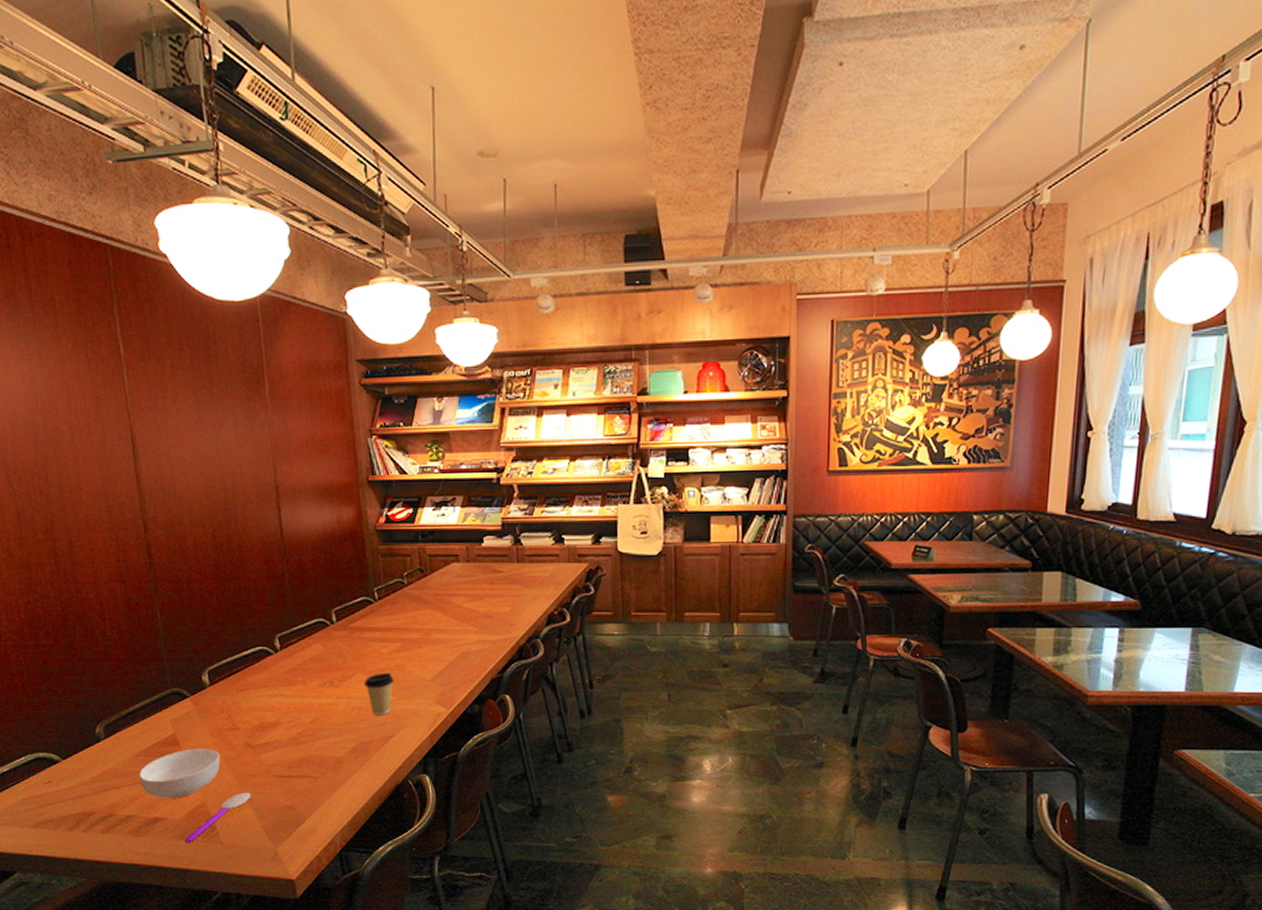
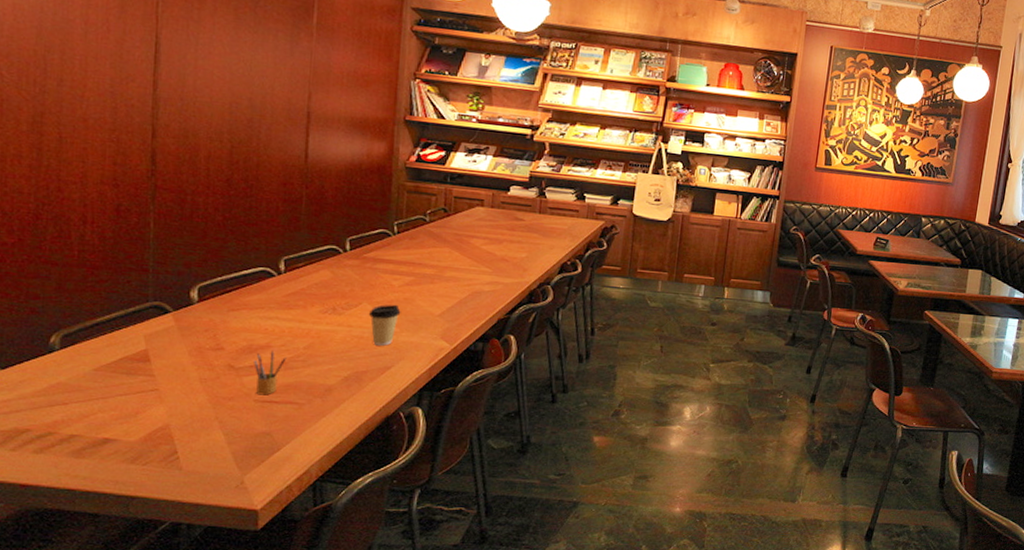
cereal bowl: present [138,748,221,798] -> none [93,366,196,419]
spoon: present [184,792,251,843] -> none [135,415,225,468]
pencil box: none [267,727,296,771] -> present [253,350,287,396]

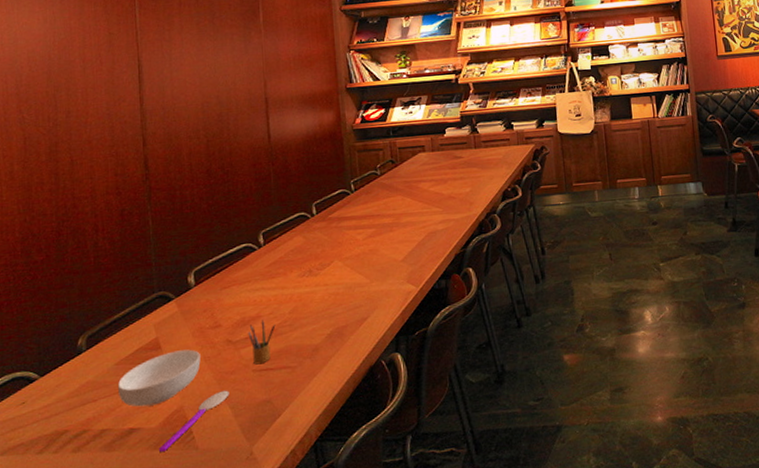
cereal bowl: none [93,366,196,419] -> present [117,349,201,407]
spoon: none [135,415,225,468] -> present [158,390,229,453]
coffee cup: present [368,304,401,346] -> none [340,257,368,299]

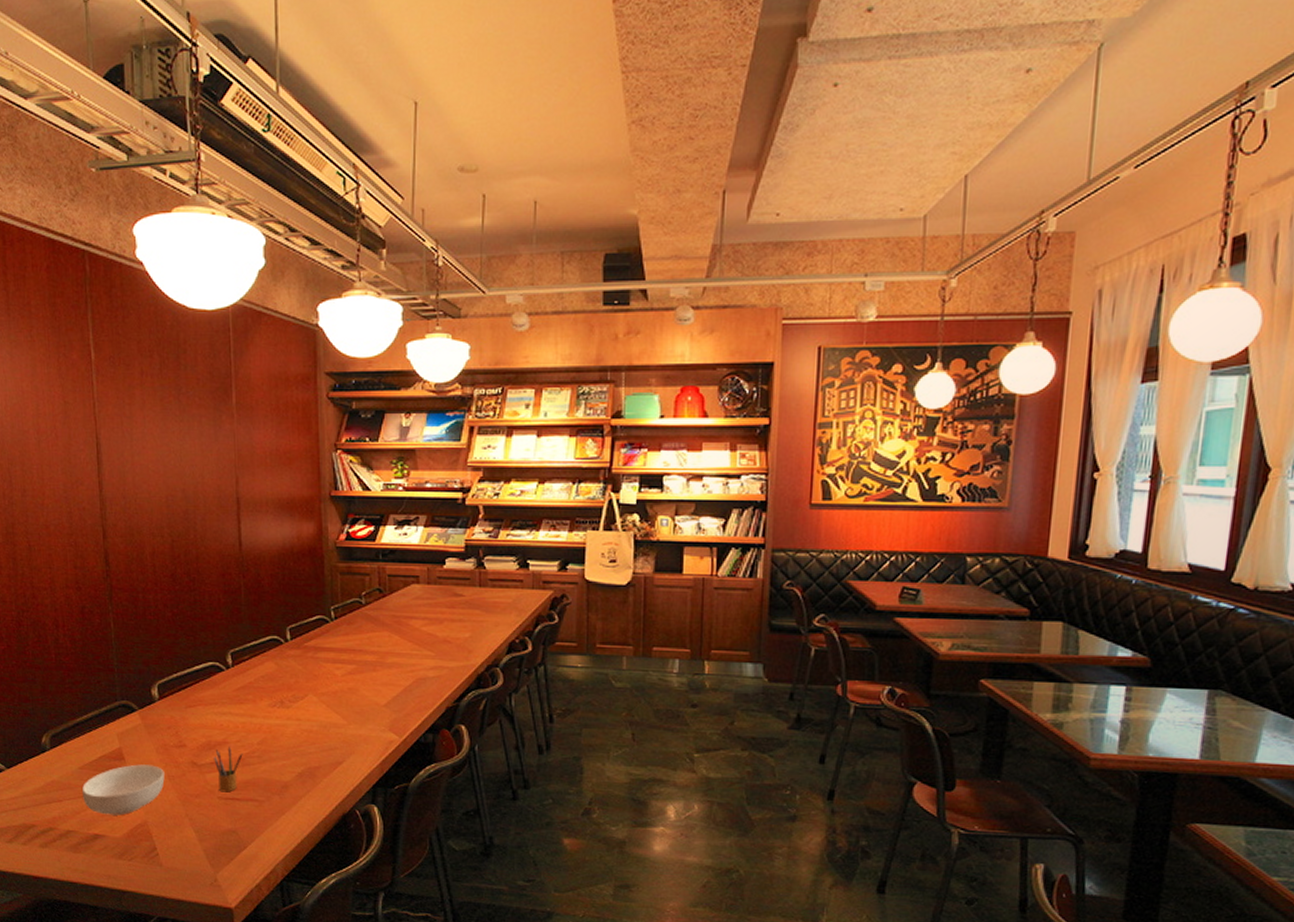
spoon: present [158,390,229,453] -> none [123,812,194,863]

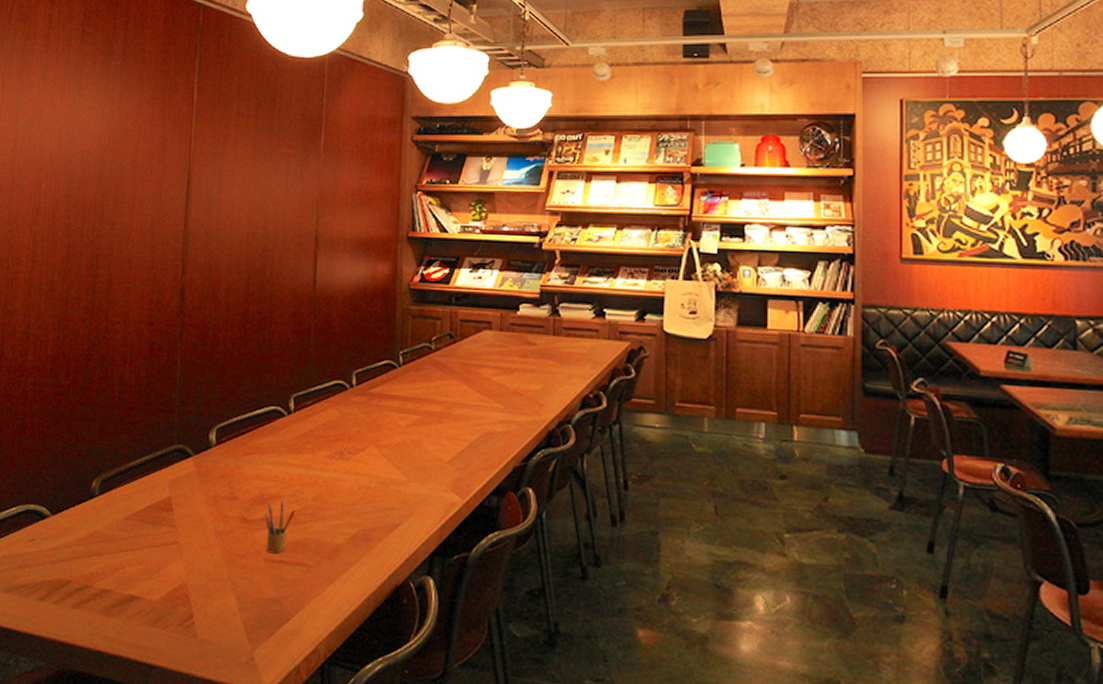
cereal bowl: present [81,764,165,816] -> none [123,516,212,575]

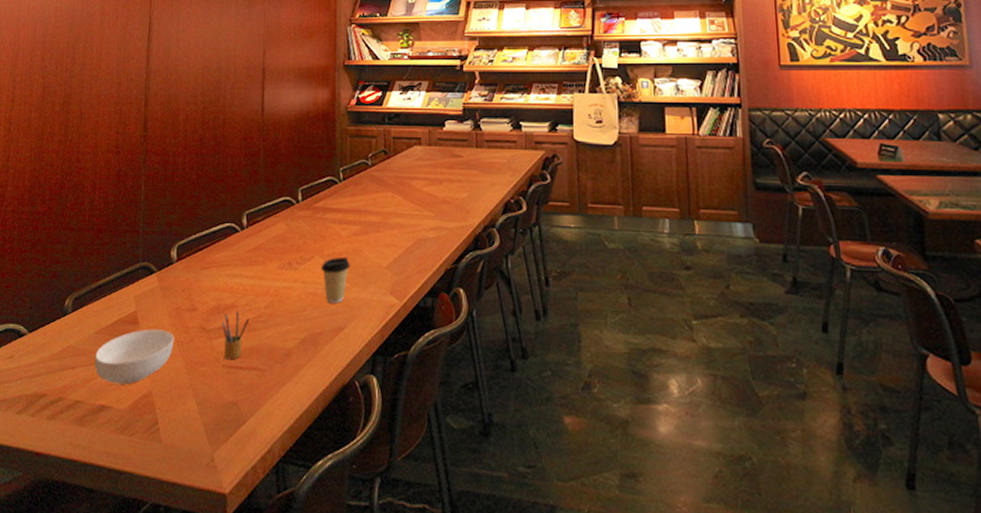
cereal bowl: none [123,516,212,575] -> present [94,329,174,385]
coffee cup: none [375,448,409,498] -> present [320,256,350,303]

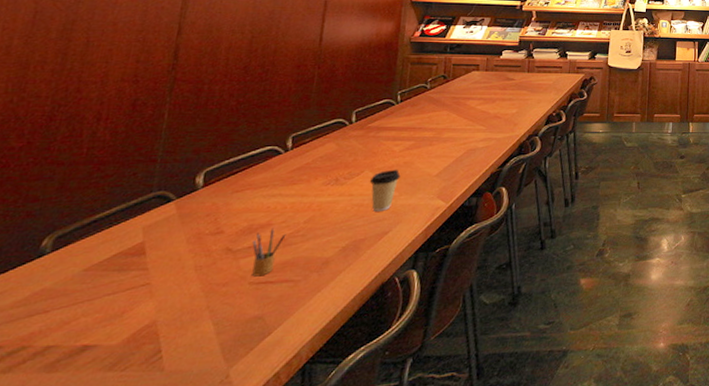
cereal bowl: present [94,329,174,385] -> none [78,256,192,321]

